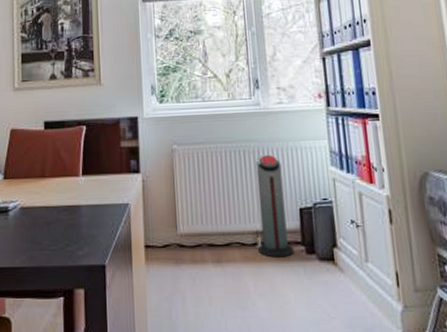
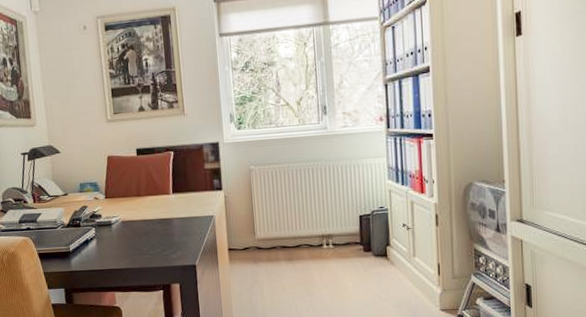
air purifier: present [256,154,295,258] -> none [322,171,354,255]

